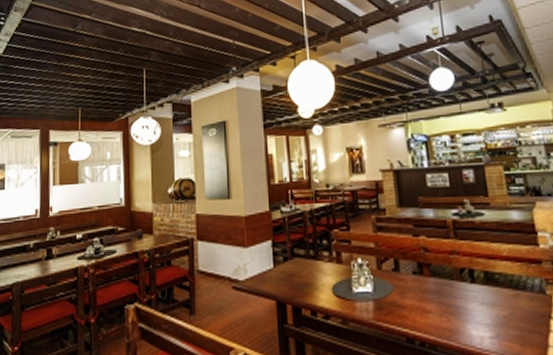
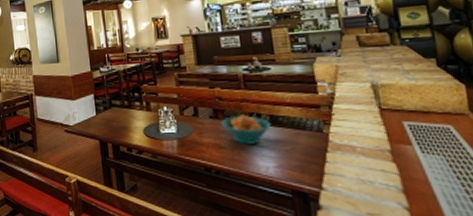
fruit bowl: none [426,270,487,308] -> present [220,114,272,145]

